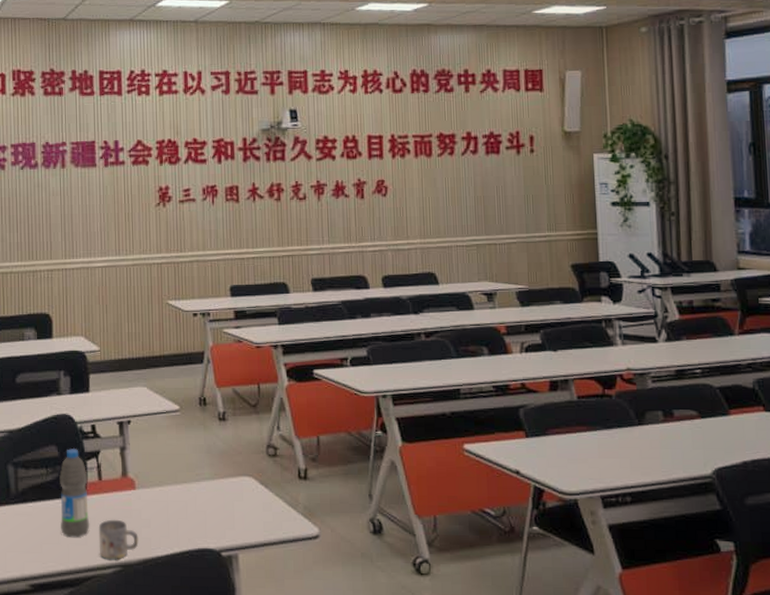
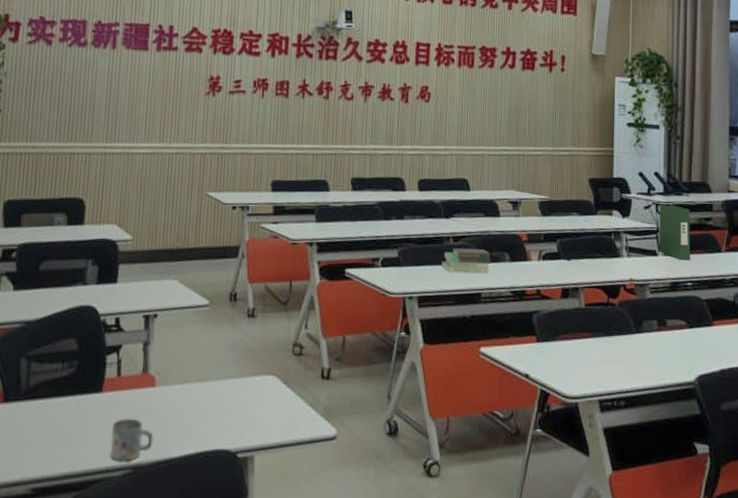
water bottle: present [58,447,90,537] -> none [71,341,106,437]
books: none [414,344,468,369] -> present [441,248,491,274]
binder: none [656,286,697,346] -> present [659,204,691,261]

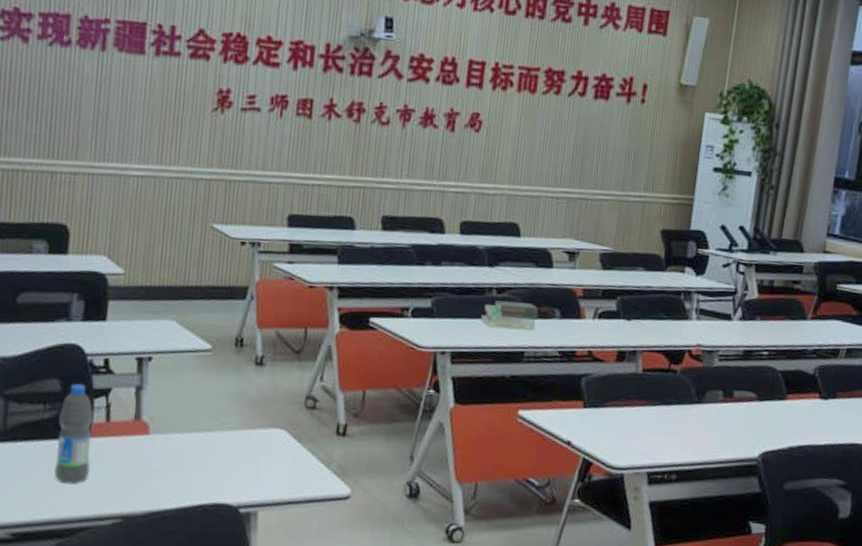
water bottle: none [71,341,106,437] -> present [54,383,94,483]
mug: present [109,418,154,461] -> none [97,466,146,510]
binder: present [659,204,691,261] -> none [735,262,776,327]

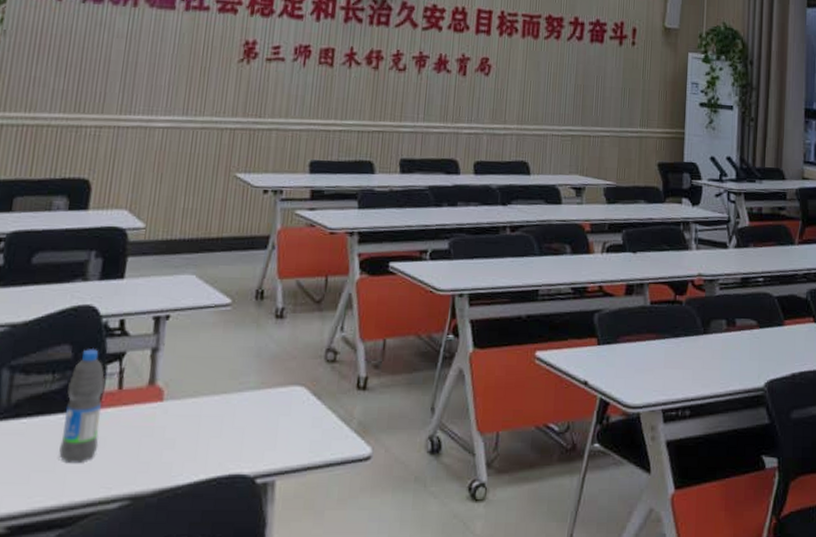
books: present [481,300,539,330] -> none [496,239,551,268]

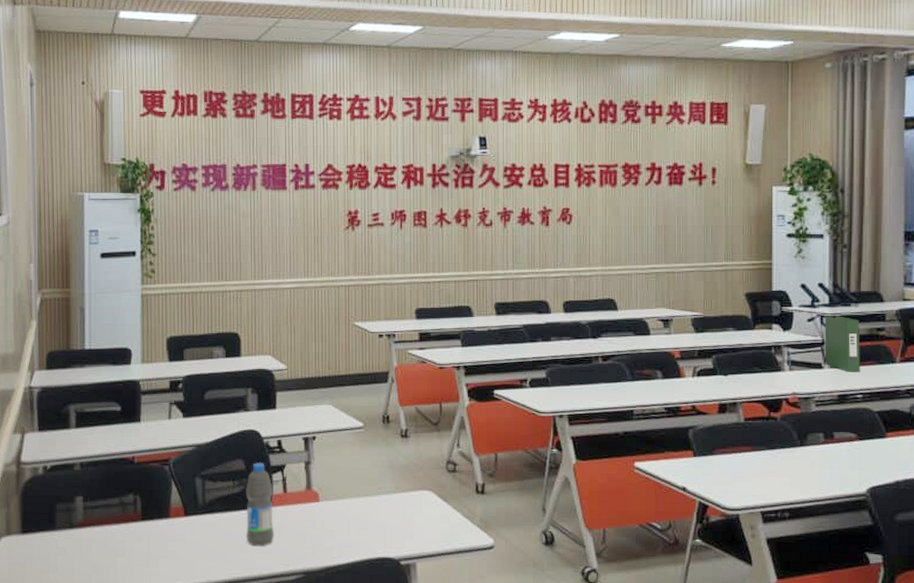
binder: none [730,191,763,254] -> present [824,316,860,372]

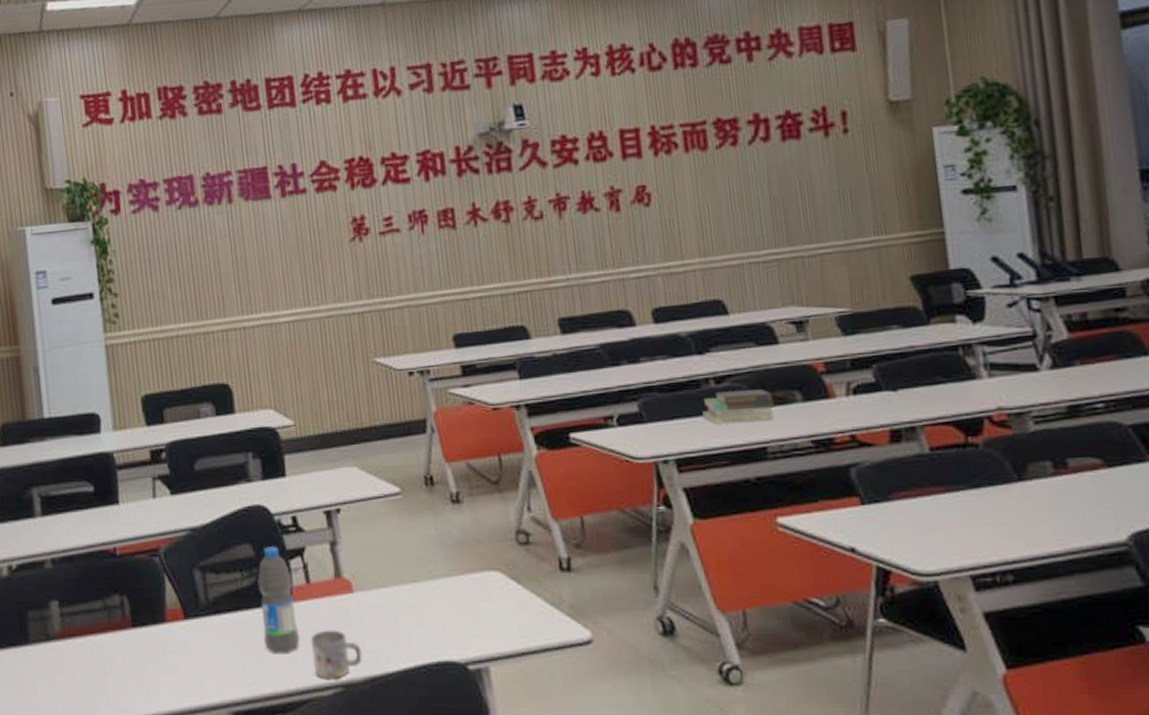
mug: none [282,529,321,567] -> present [310,630,362,678]
books: none [591,367,642,392] -> present [702,389,775,425]
binder: present [824,316,860,372] -> none [1032,295,1097,374]

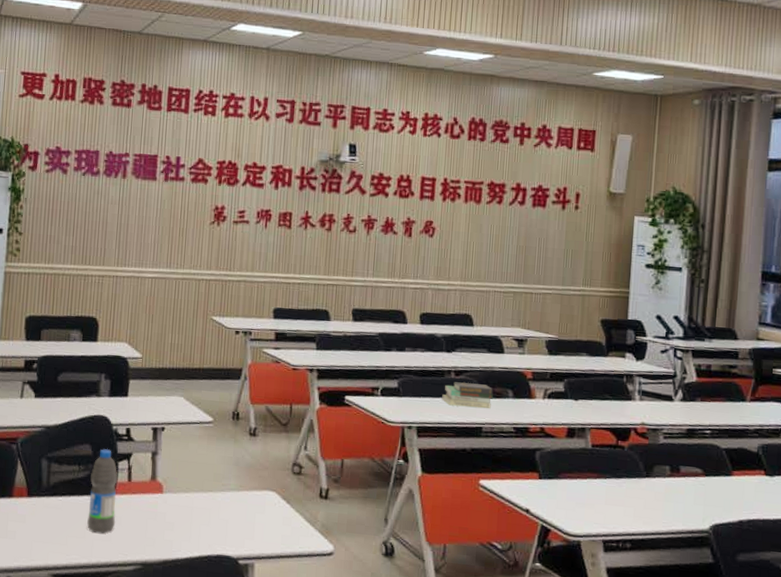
mug: present [310,630,362,678] -> none [121,519,161,558]

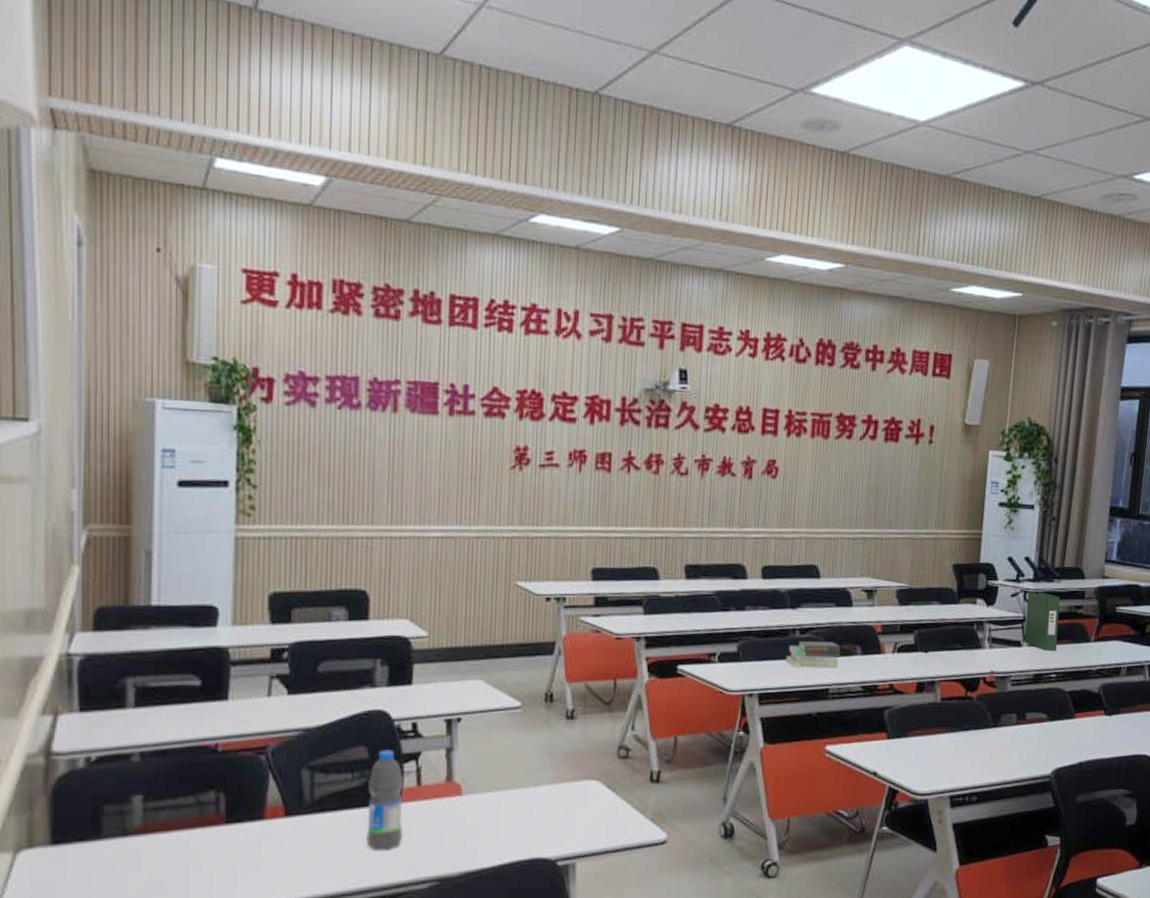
binder: none [676,348,712,408] -> present [1024,591,1060,651]

